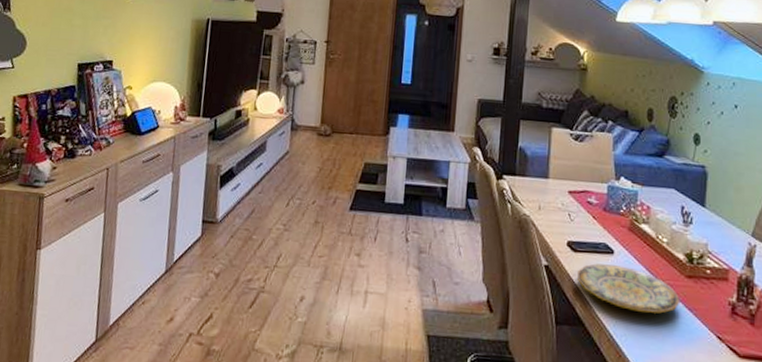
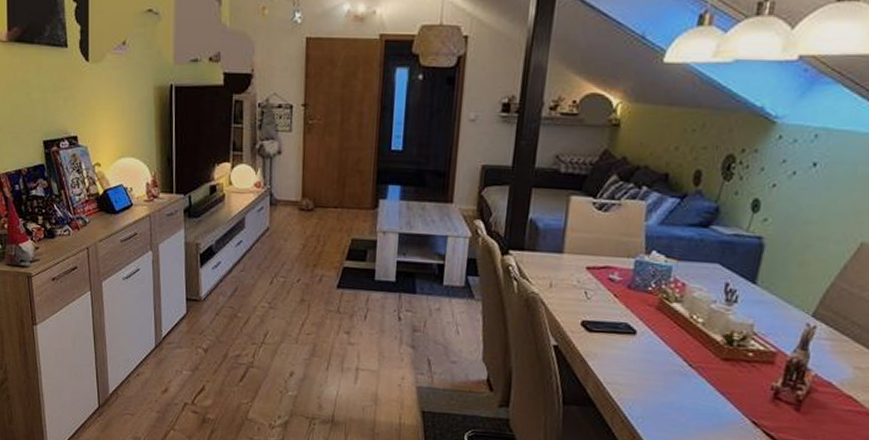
plate: present [577,263,680,314] -> none [591,344,712,397]

